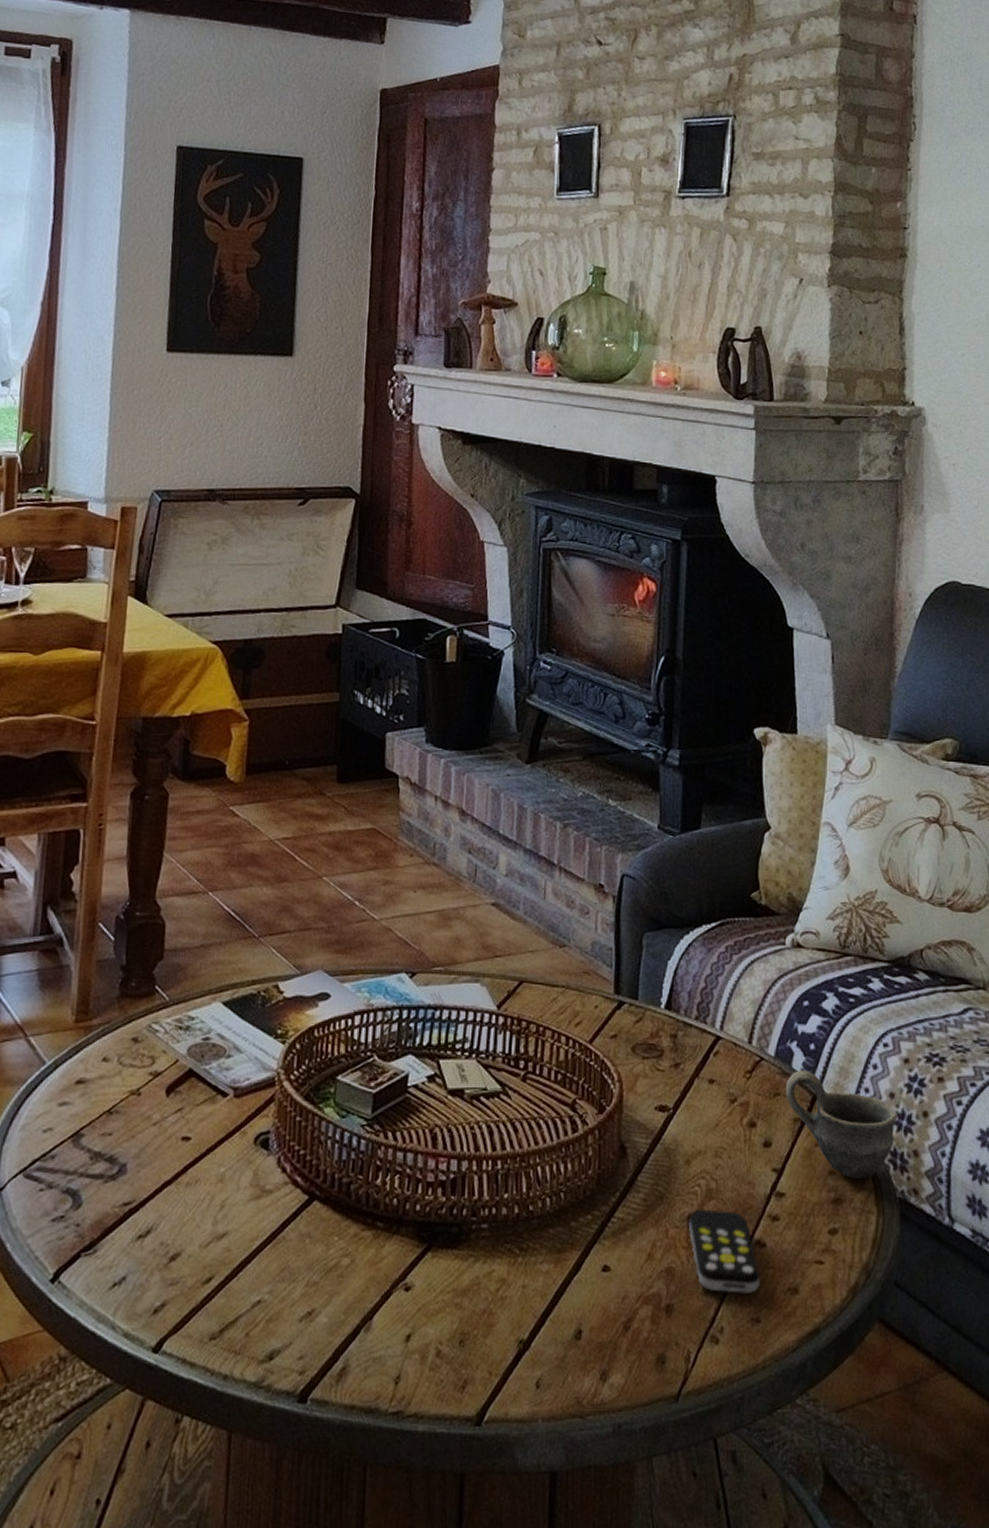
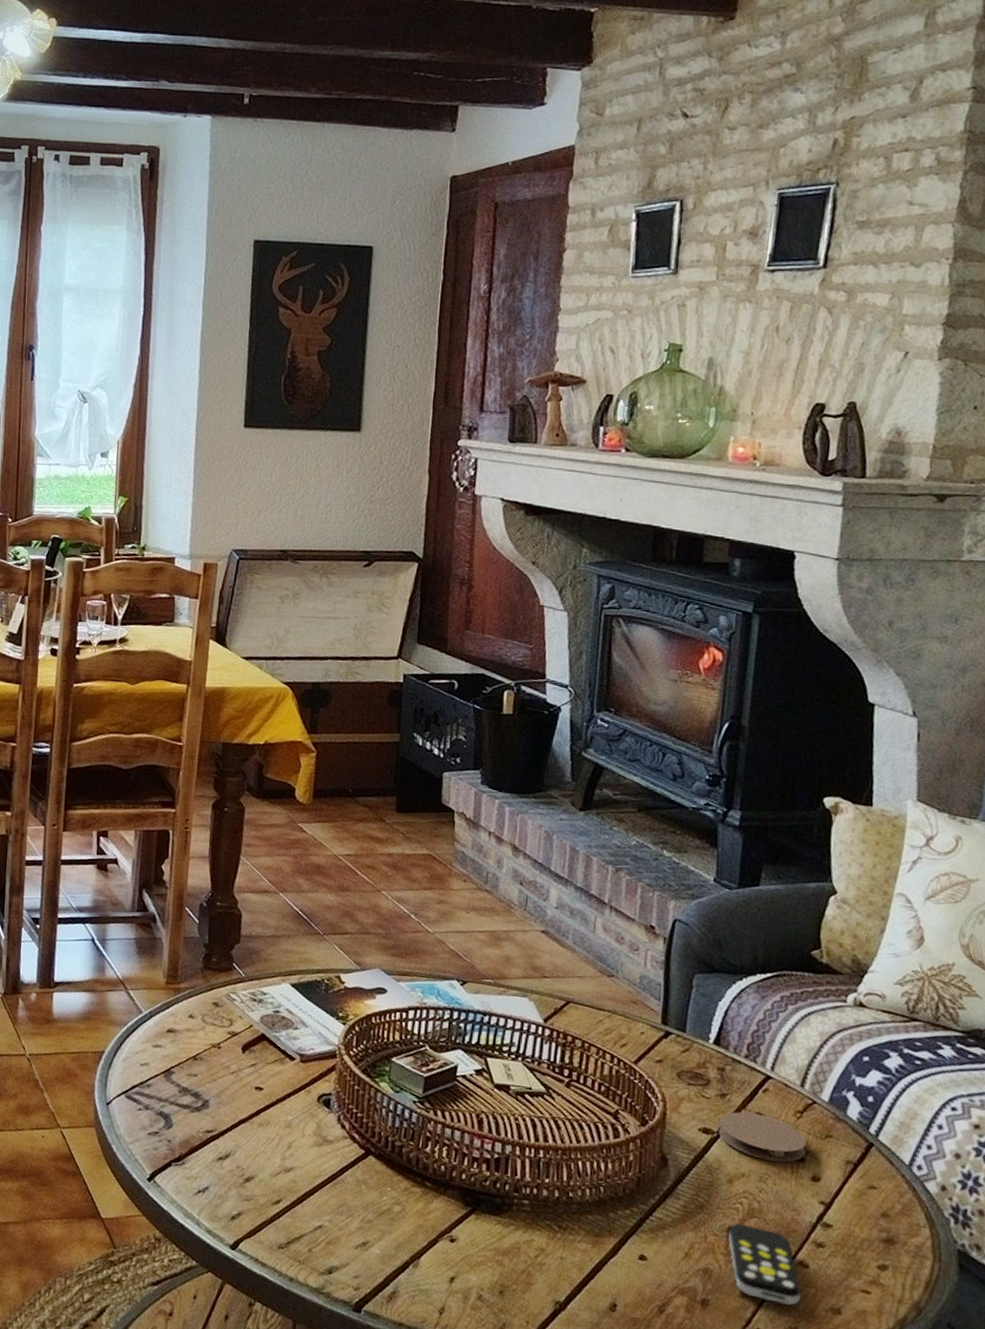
coaster: none [674,1081,756,1132] -> present [718,1111,806,1162]
cup: present [786,1070,897,1180] -> none [838,1118,962,1227]

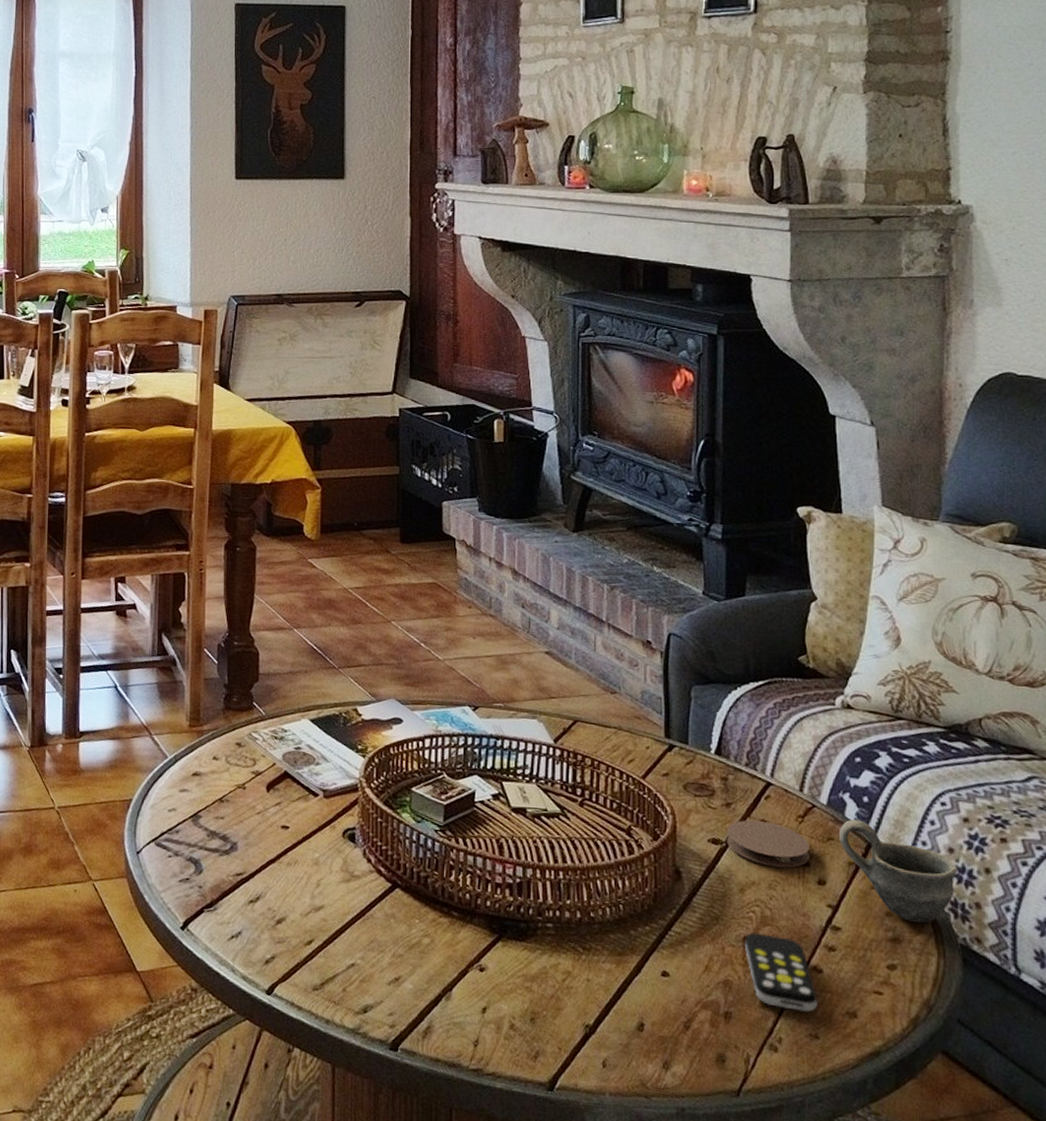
cup: none [838,1118,962,1227] -> present [840,819,957,924]

